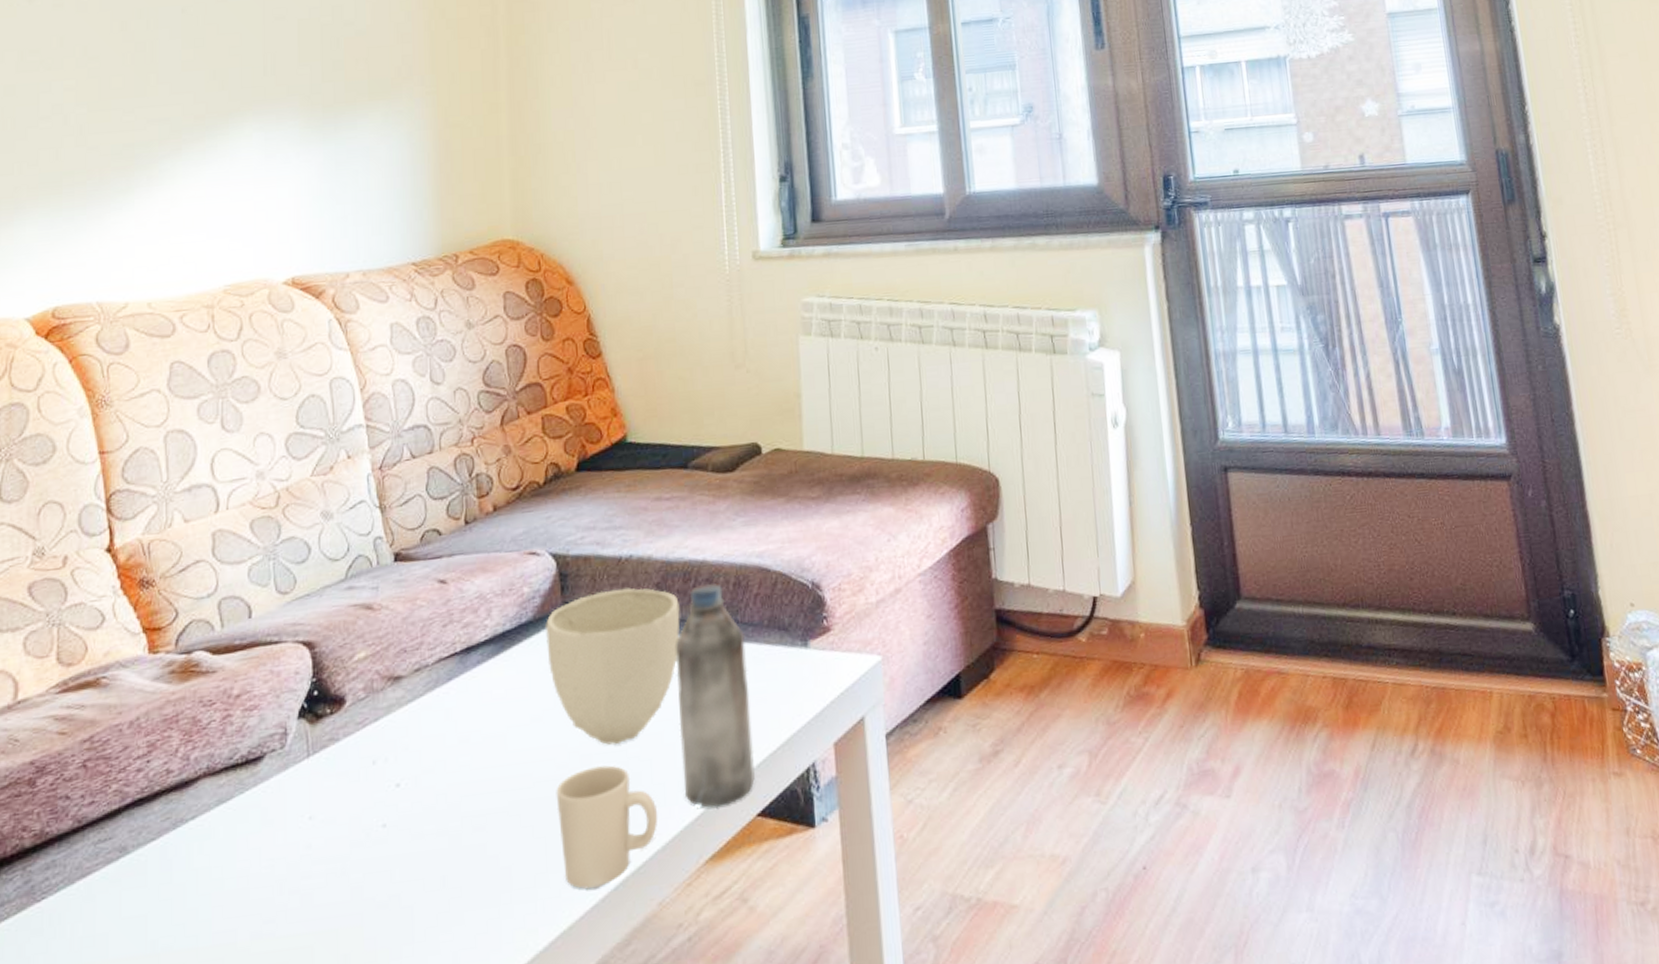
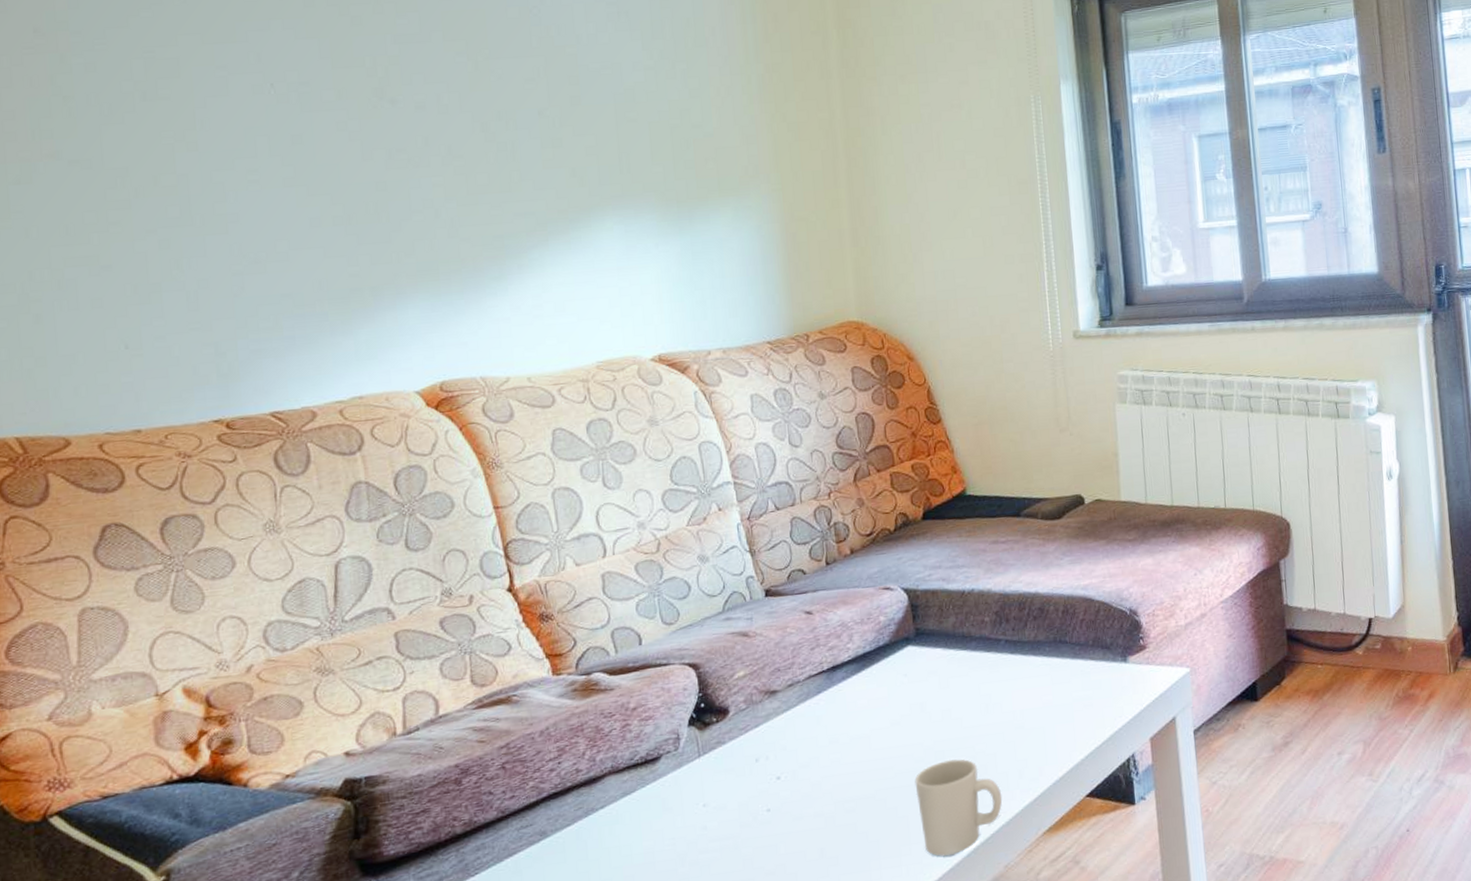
decorative bowl: present [544,587,680,745] -> none [900,616,1017,743]
water bottle: present [676,583,755,807] -> none [1014,611,1084,791]

